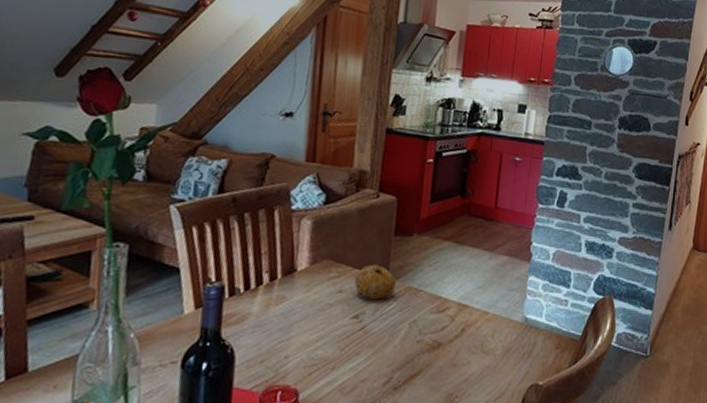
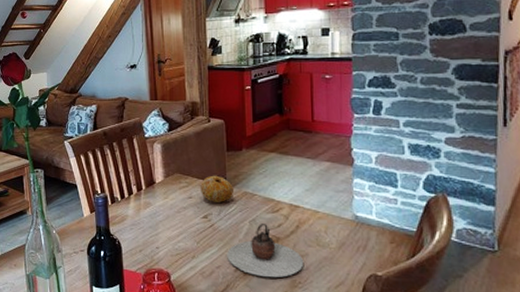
teapot: none [376,326,465,392] -> present [227,224,304,278]

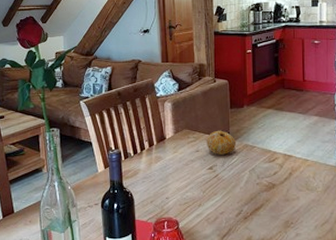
teapot: present [227,224,304,278] -> none [229,172,296,220]

